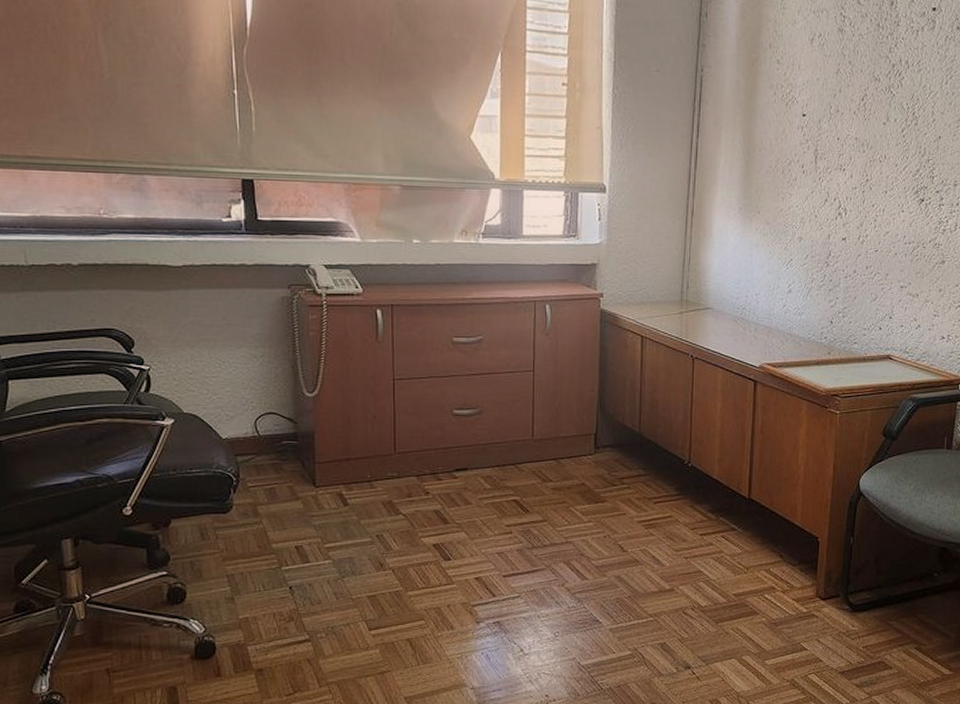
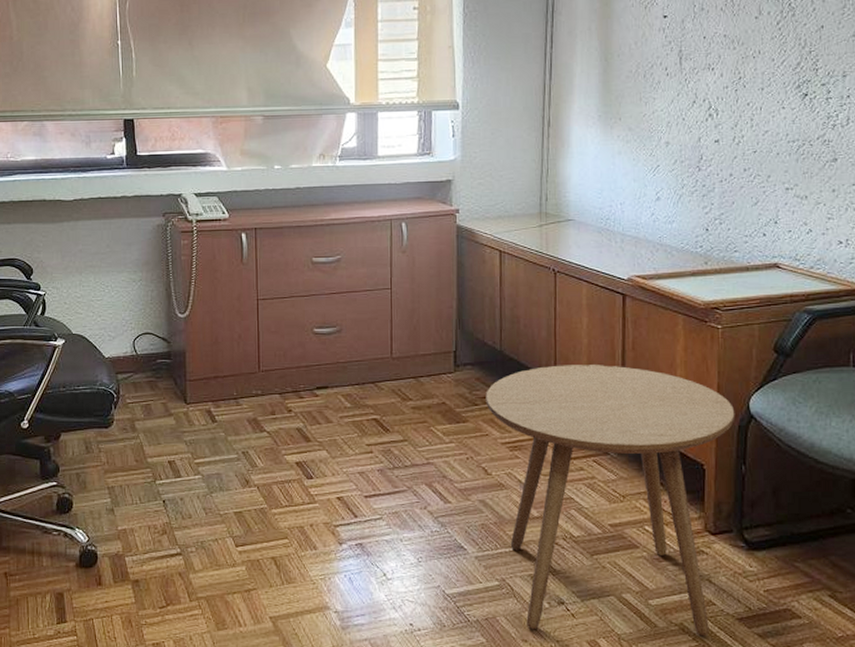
side table: none [624,447,847,694] -> present [485,365,735,637]

